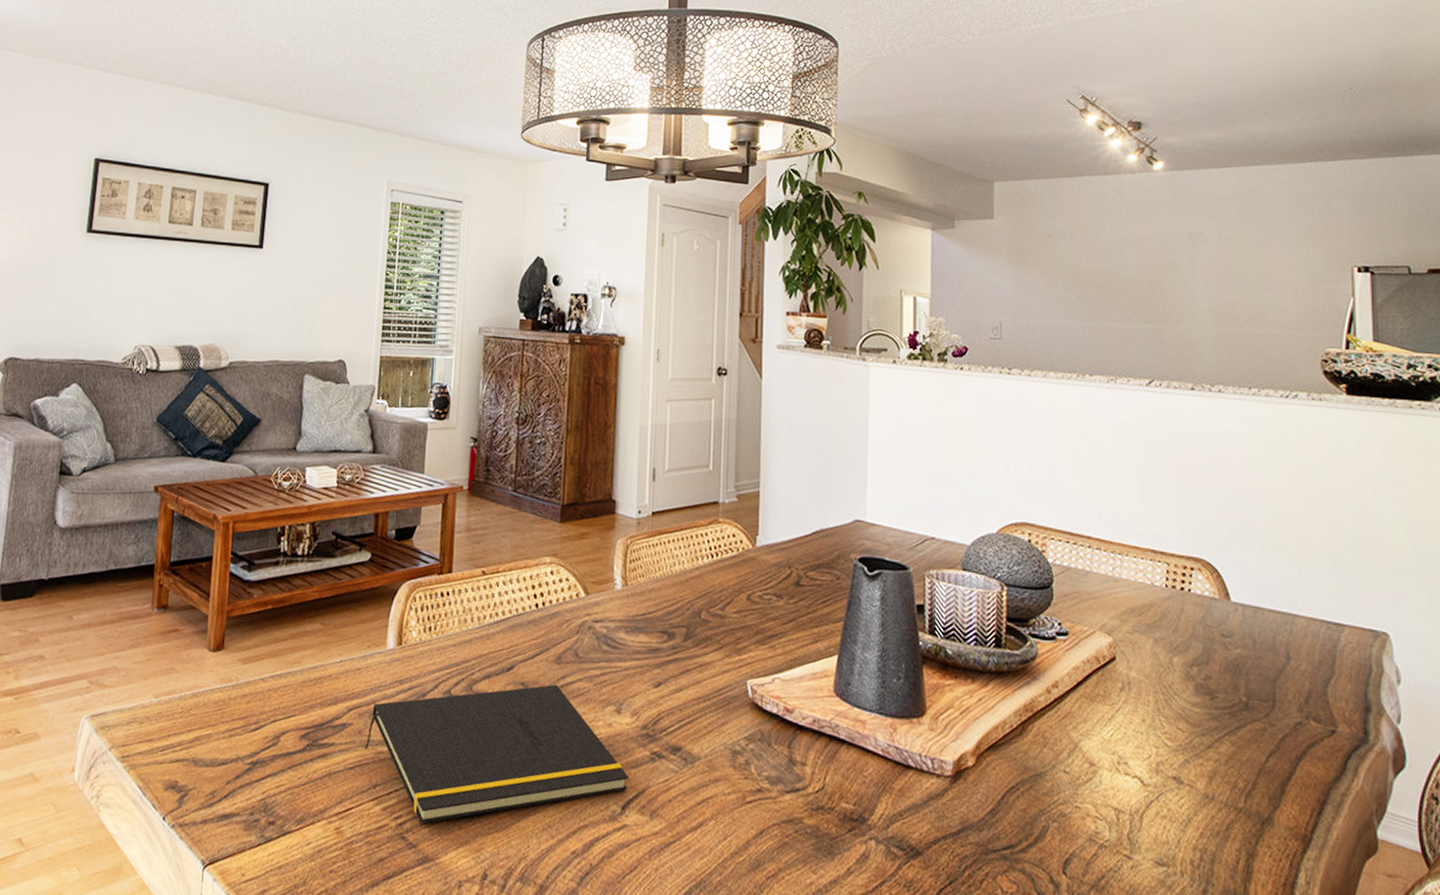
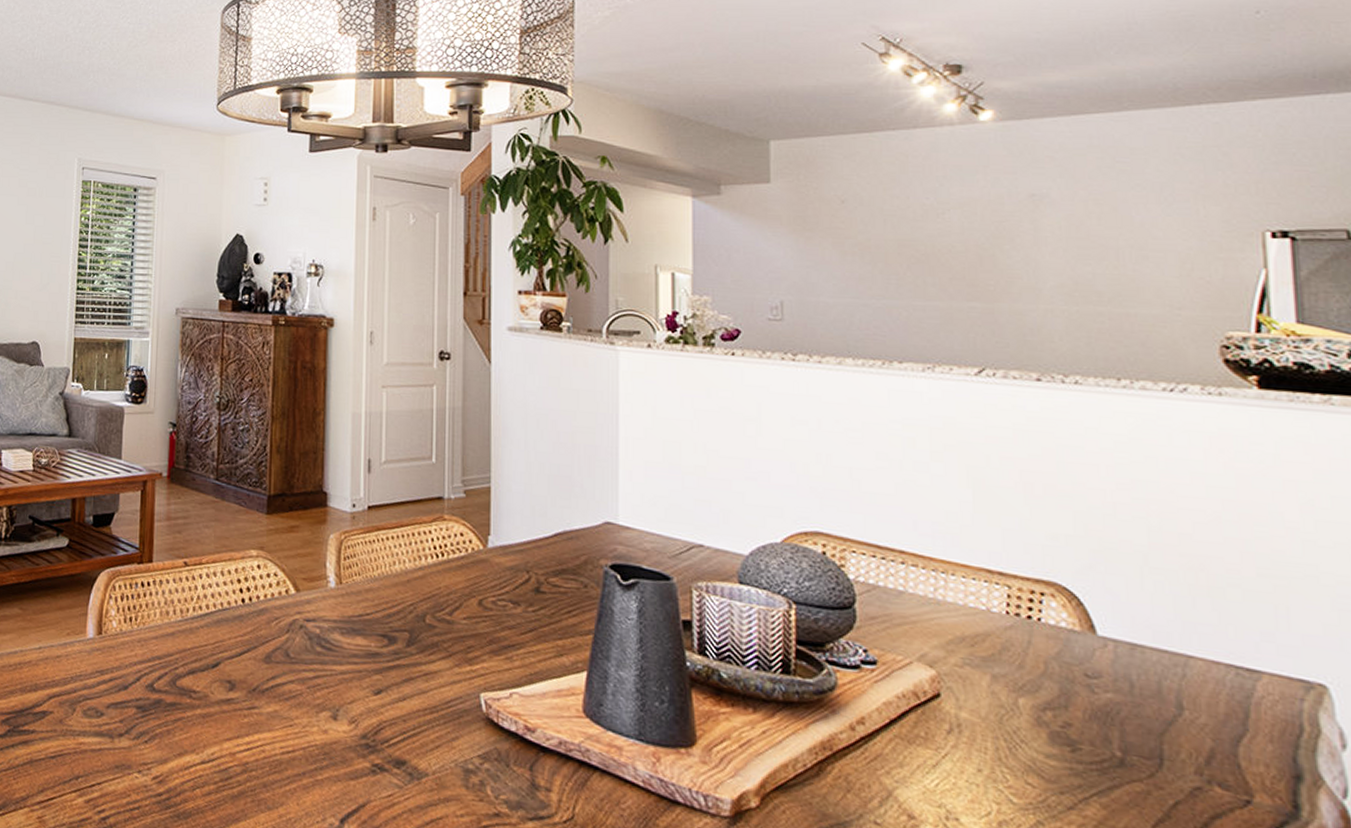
notepad: present [364,684,629,824] -> none [66,684,348,820]

